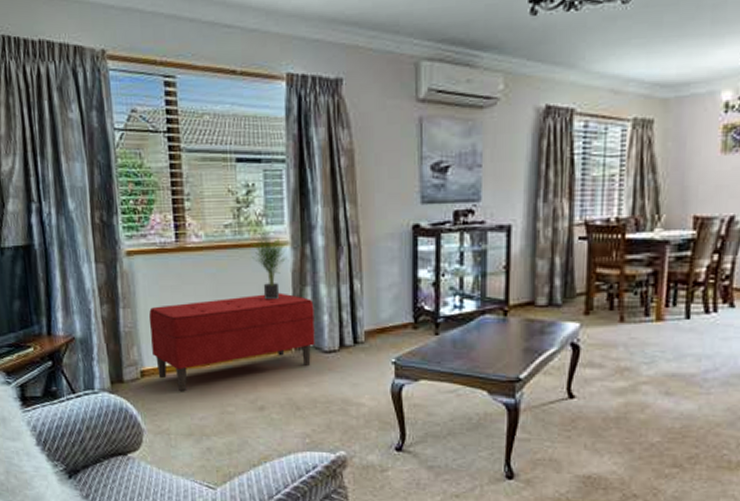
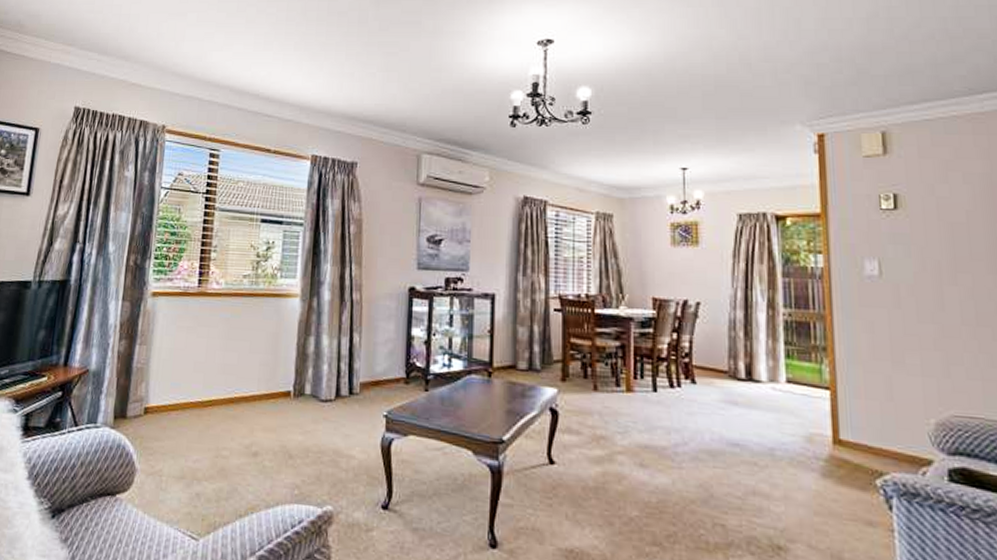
bench: present [148,292,315,392] -> none [159,340,316,432]
potted plant: present [251,228,286,300] -> none [263,281,296,347]

